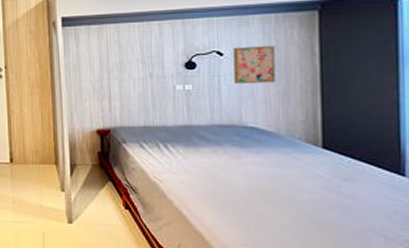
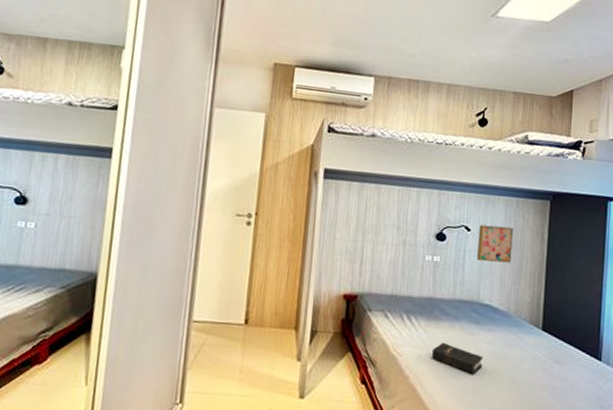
hardback book: none [195,167,254,196] -> present [432,342,483,374]

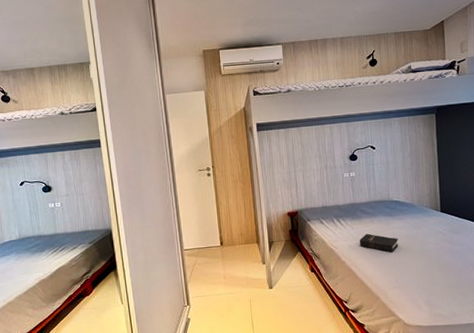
wall art: present [477,224,514,263] -> none [382,140,410,170]

